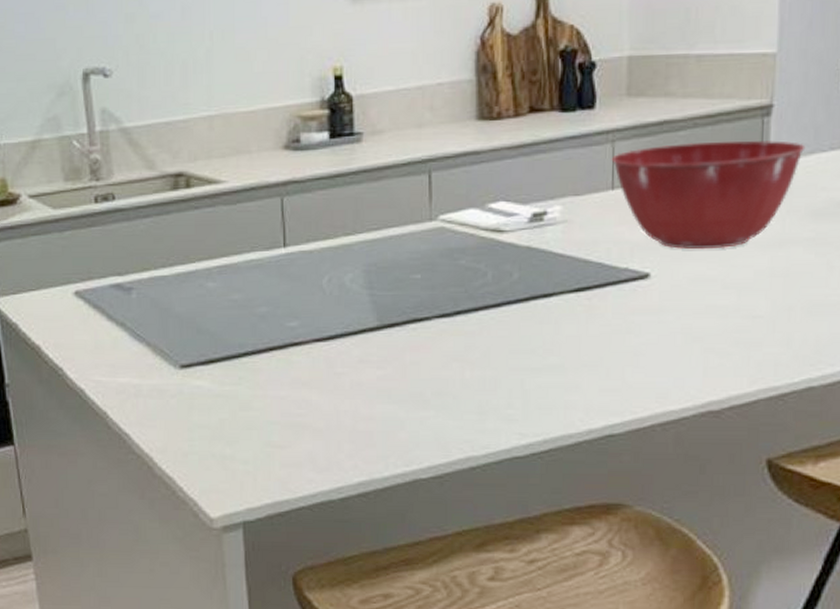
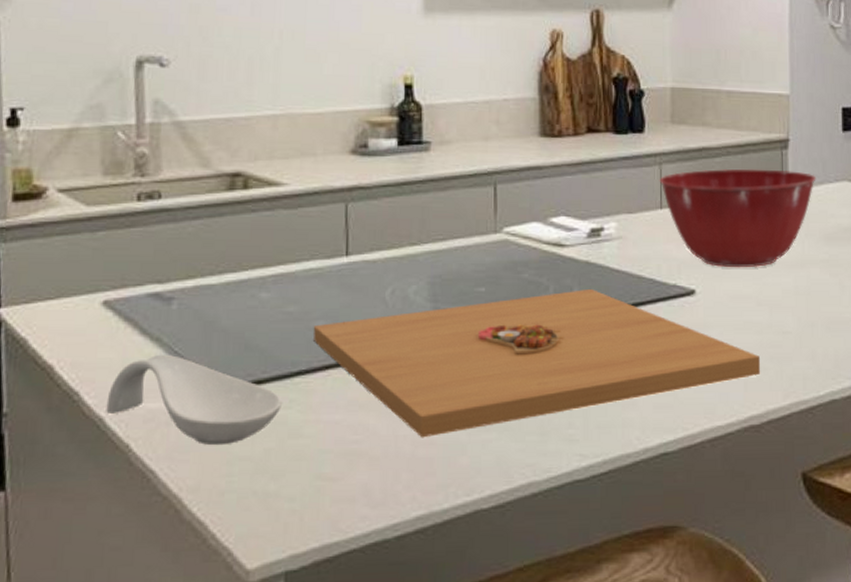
spoon rest: none [85,336,232,415] -> present [106,354,282,446]
platter: none [256,273,724,414] -> present [313,288,761,438]

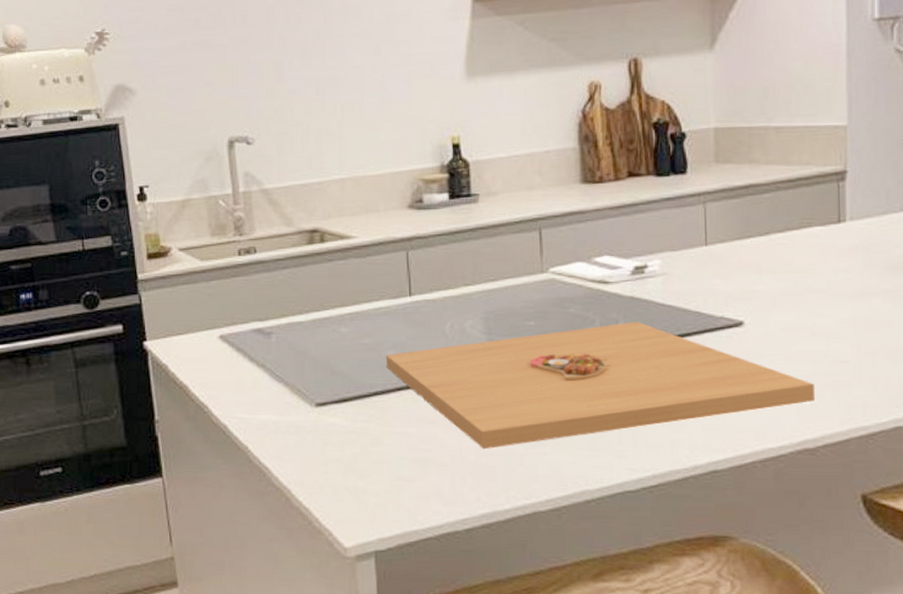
spoon rest: present [106,354,282,446] -> none [228,377,364,450]
mixing bowl: present [659,169,816,268] -> none [703,202,879,300]

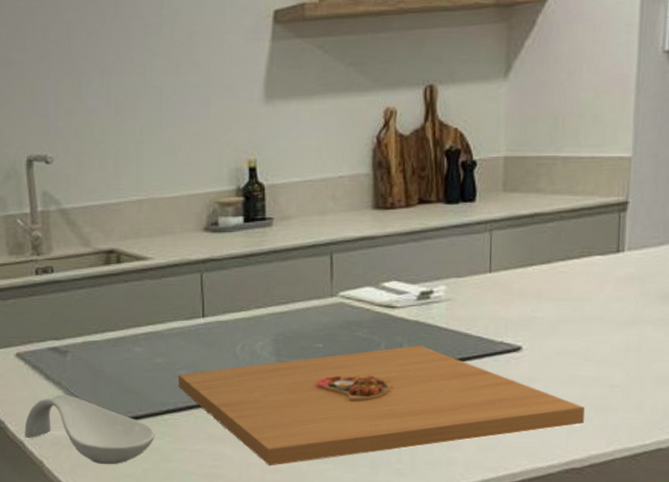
spoon rest: none [228,377,364,450] -> present [24,394,155,465]

